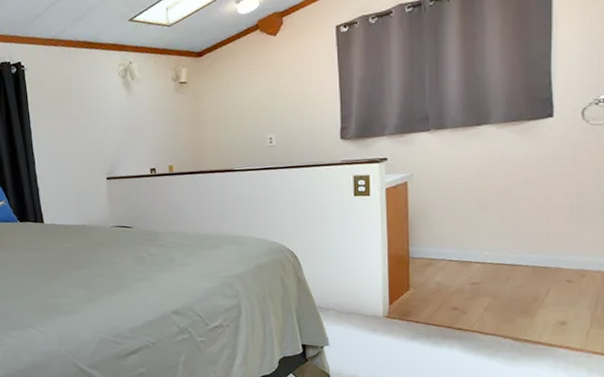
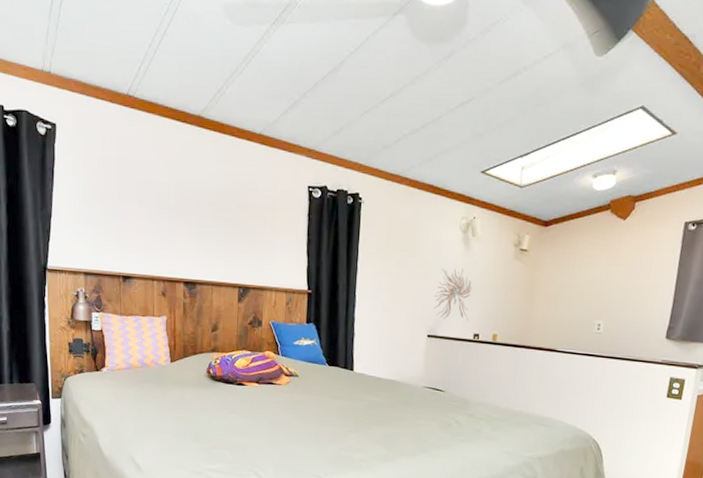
wall sculpture: none [107,111,143,160] -> present [434,268,472,322]

